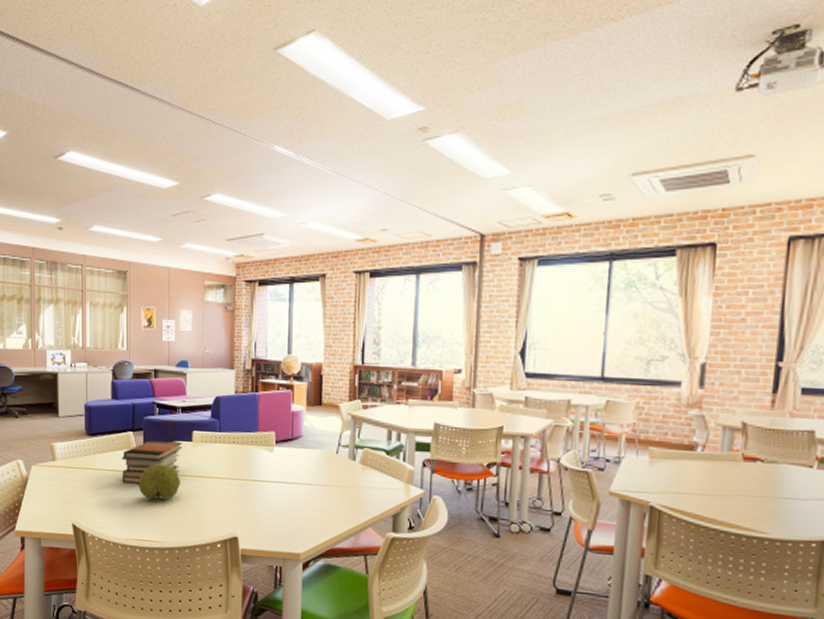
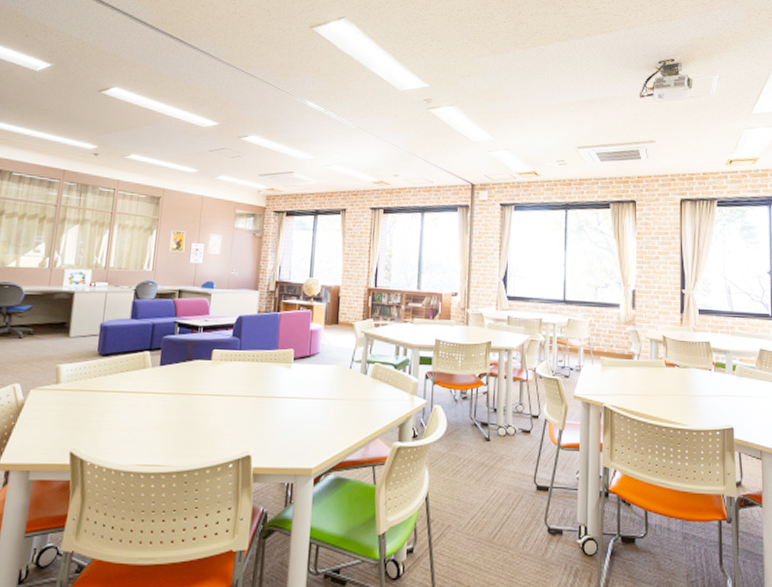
book stack: present [121,441,182,484] -> none [132,360,201,405]
fruit: present [138,463,180,500] -> none [150,383,196,422]

